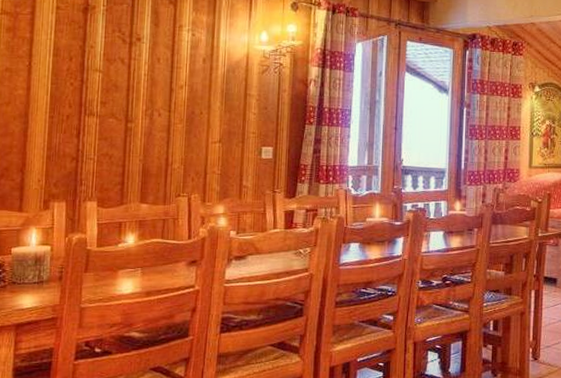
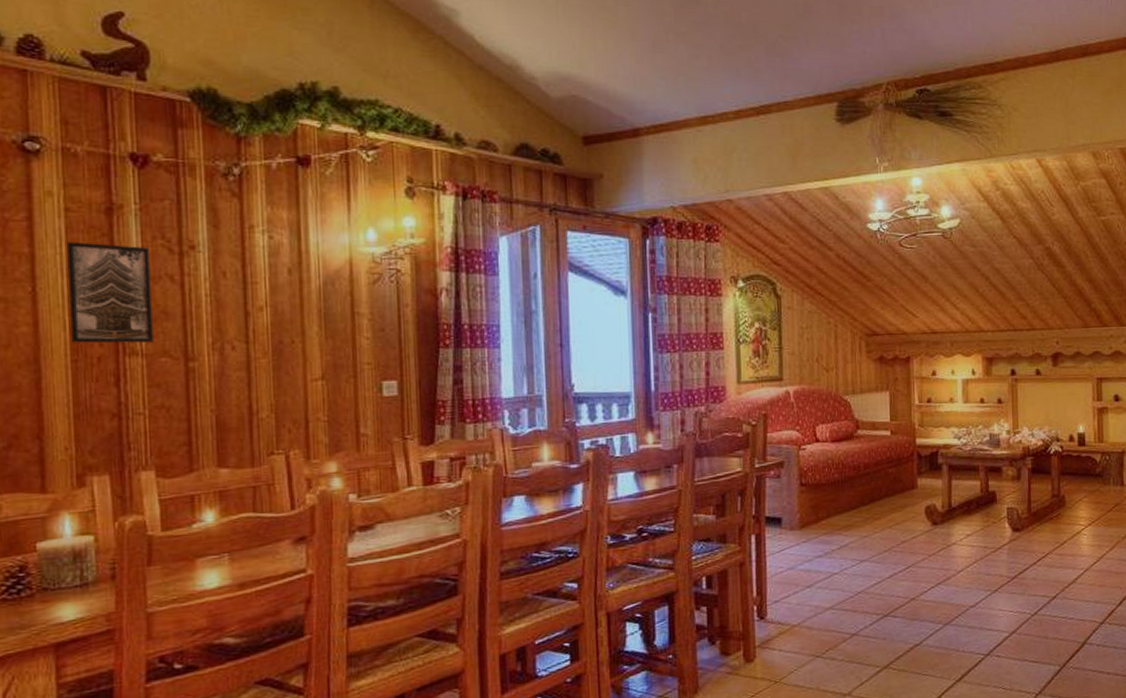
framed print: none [50,31,109,107] -> present [66,242,153,344]

